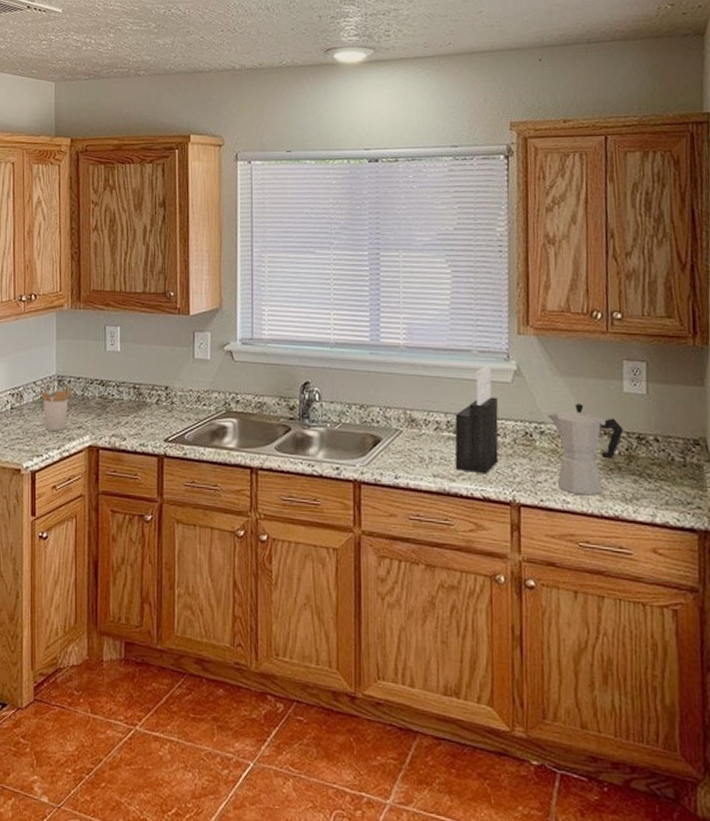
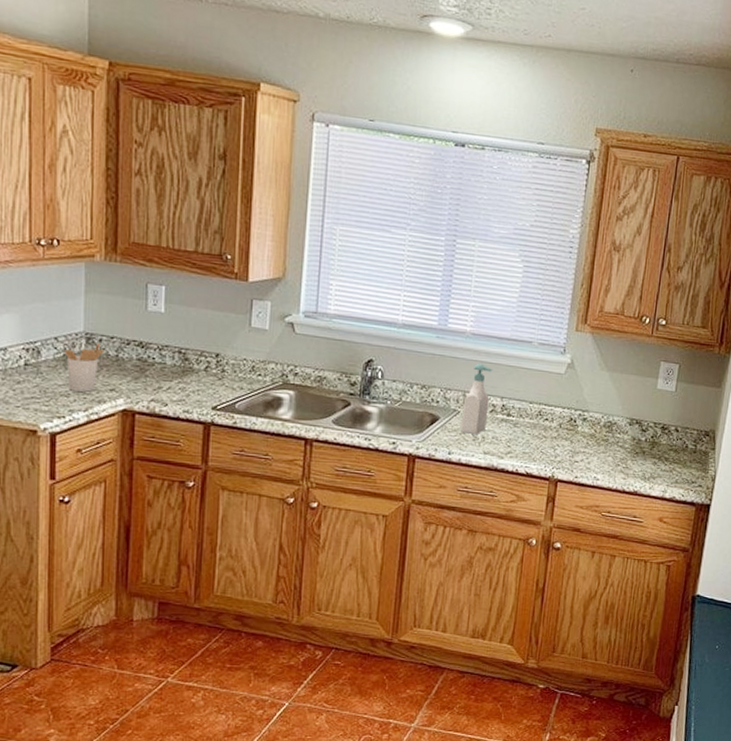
soap bottle: none [405,379,433,455] -> present [461,364,493,434]
knife block: present [454,364,499,474] -> none [505,356,550,453]
moka pot: present [547,404,624,496] -> none [591,396,652,474]

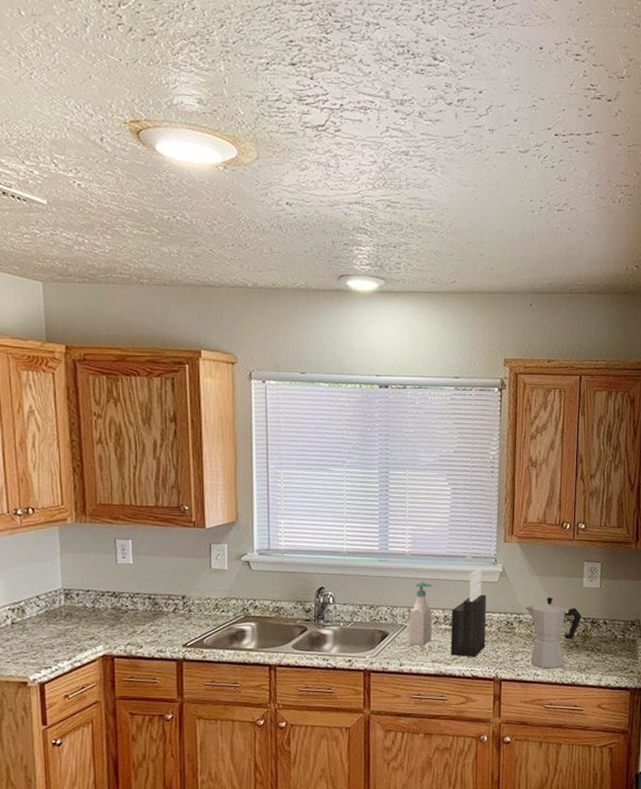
utensil holder: present [65,342,104,392] -> none [46,596,82,643]
knife block: none [505,356,550,453] -> present [450,568,486,658]
moka pot: none [591,396,652,474] -> present [525,597,582,669]

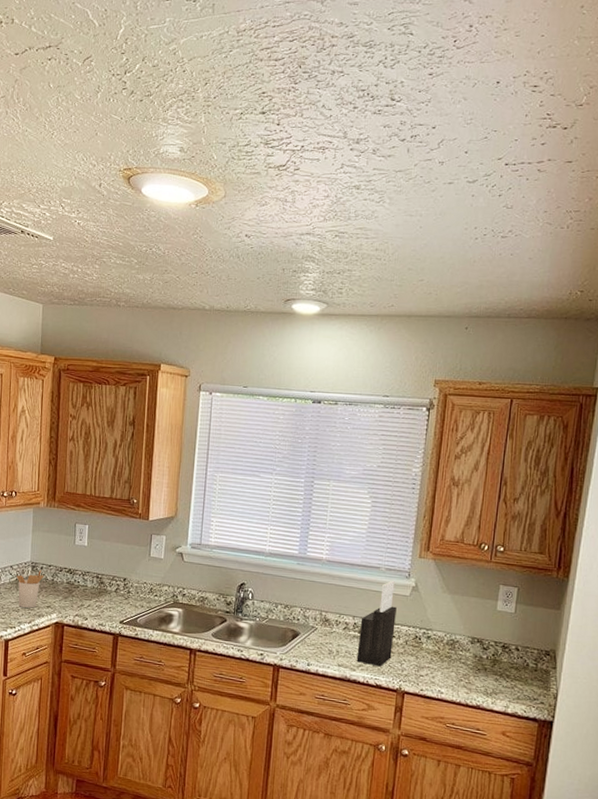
utensil holder: none [46,596,82,643] -> present [17,569,44,608]
soap bottle: present [409,581,433,645] -> none [318,587,346,648]
moka pot: present [525,597,582,669] -> none [434,616,493,689]

